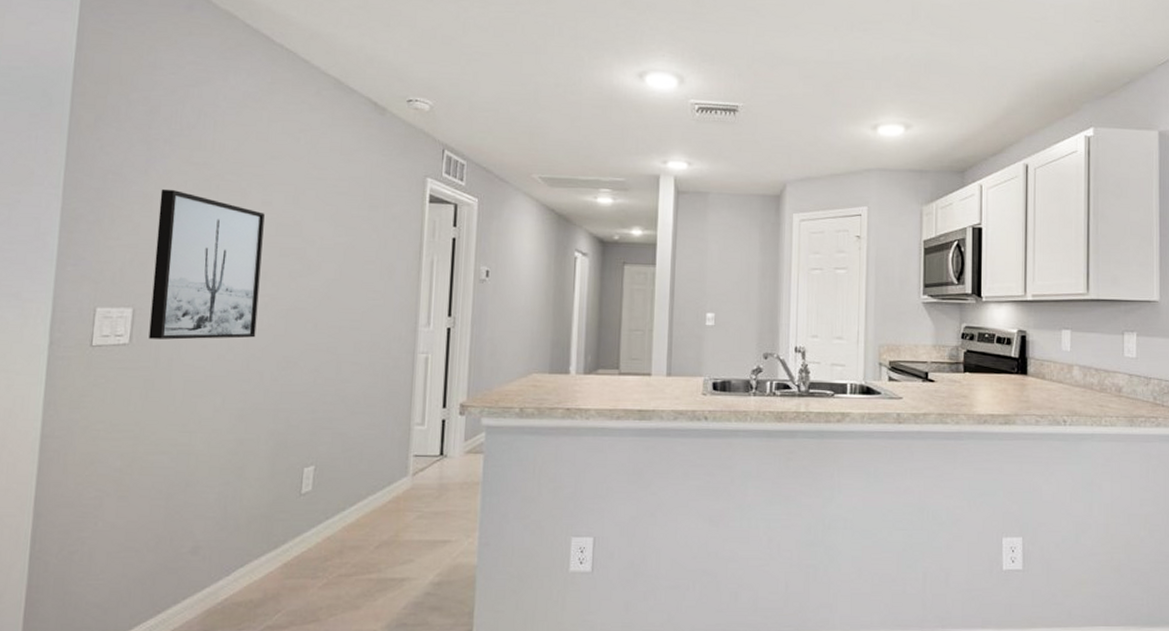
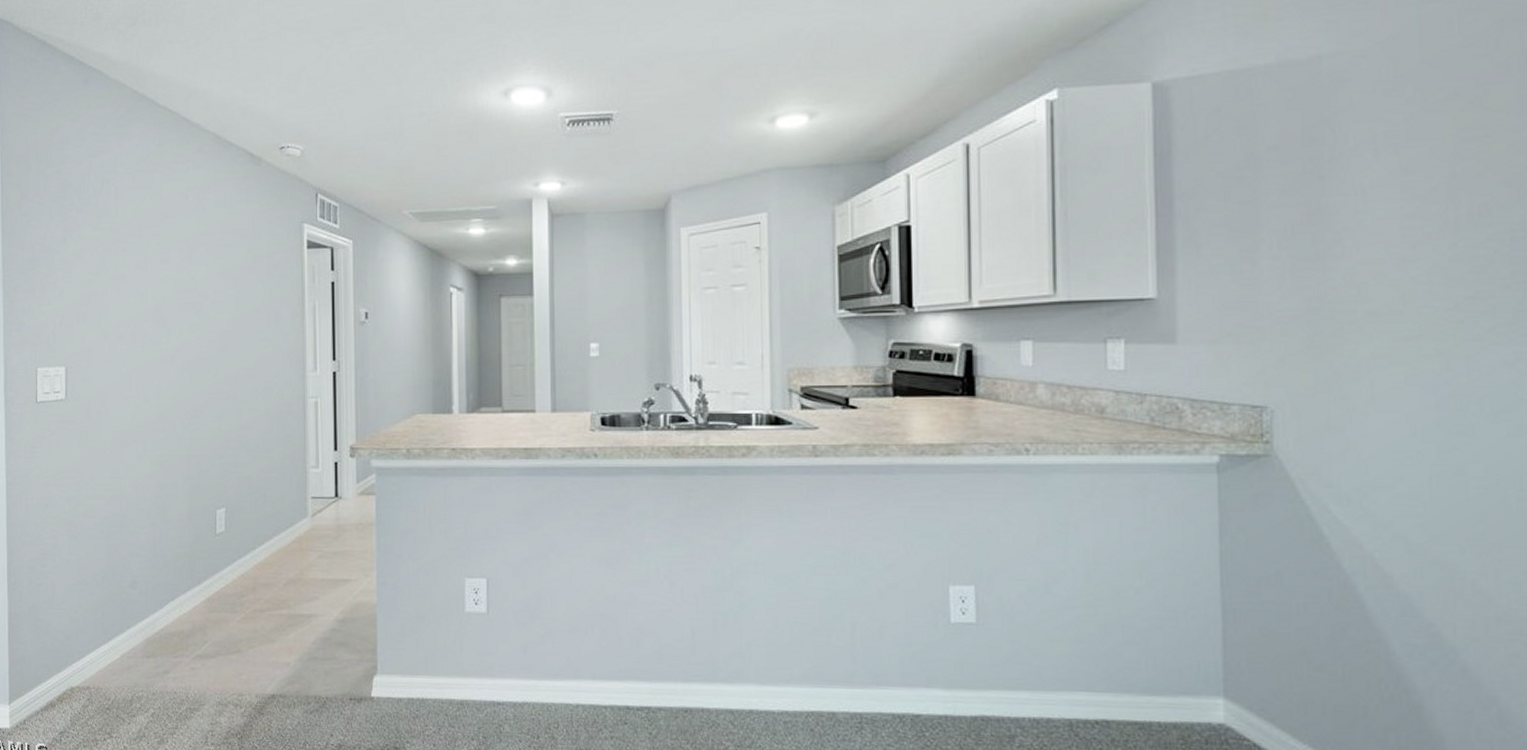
wall art: present [148,189,265,340] -> none [78,255,166,394]

